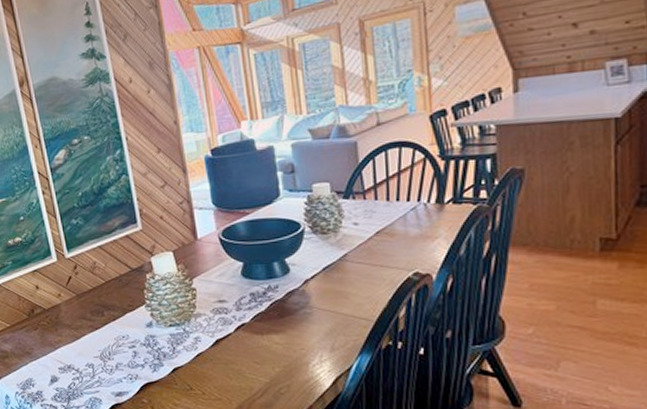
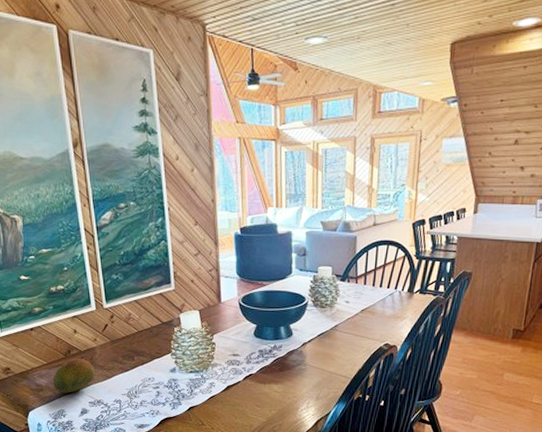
fruit: none [18,317,63,359] -> present [52,358,95,393]

